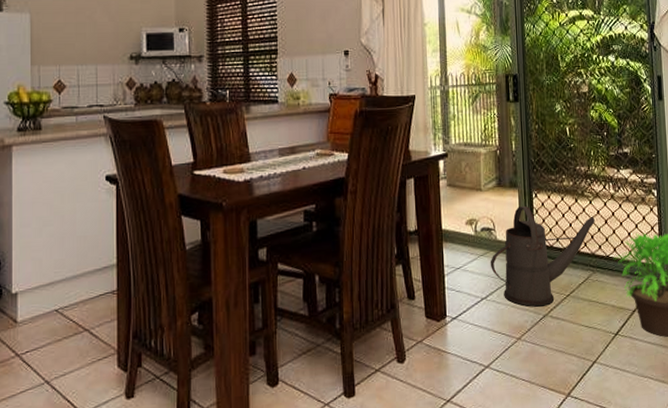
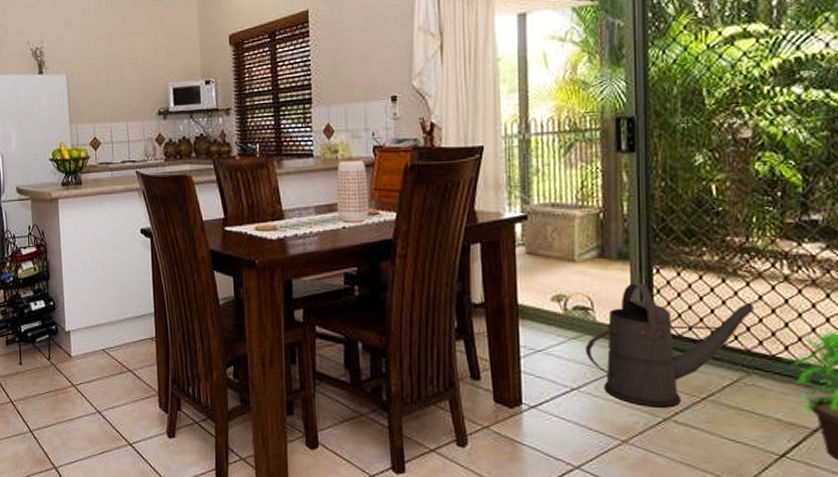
vase: none [297,104,326,164] -> present [336,158,369,224]

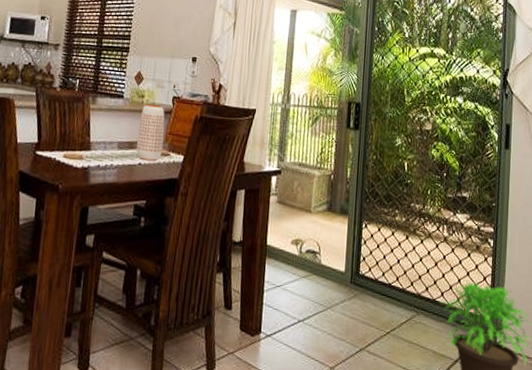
watering can: present [584,282,754,409] -> none [311,234,425,341]

